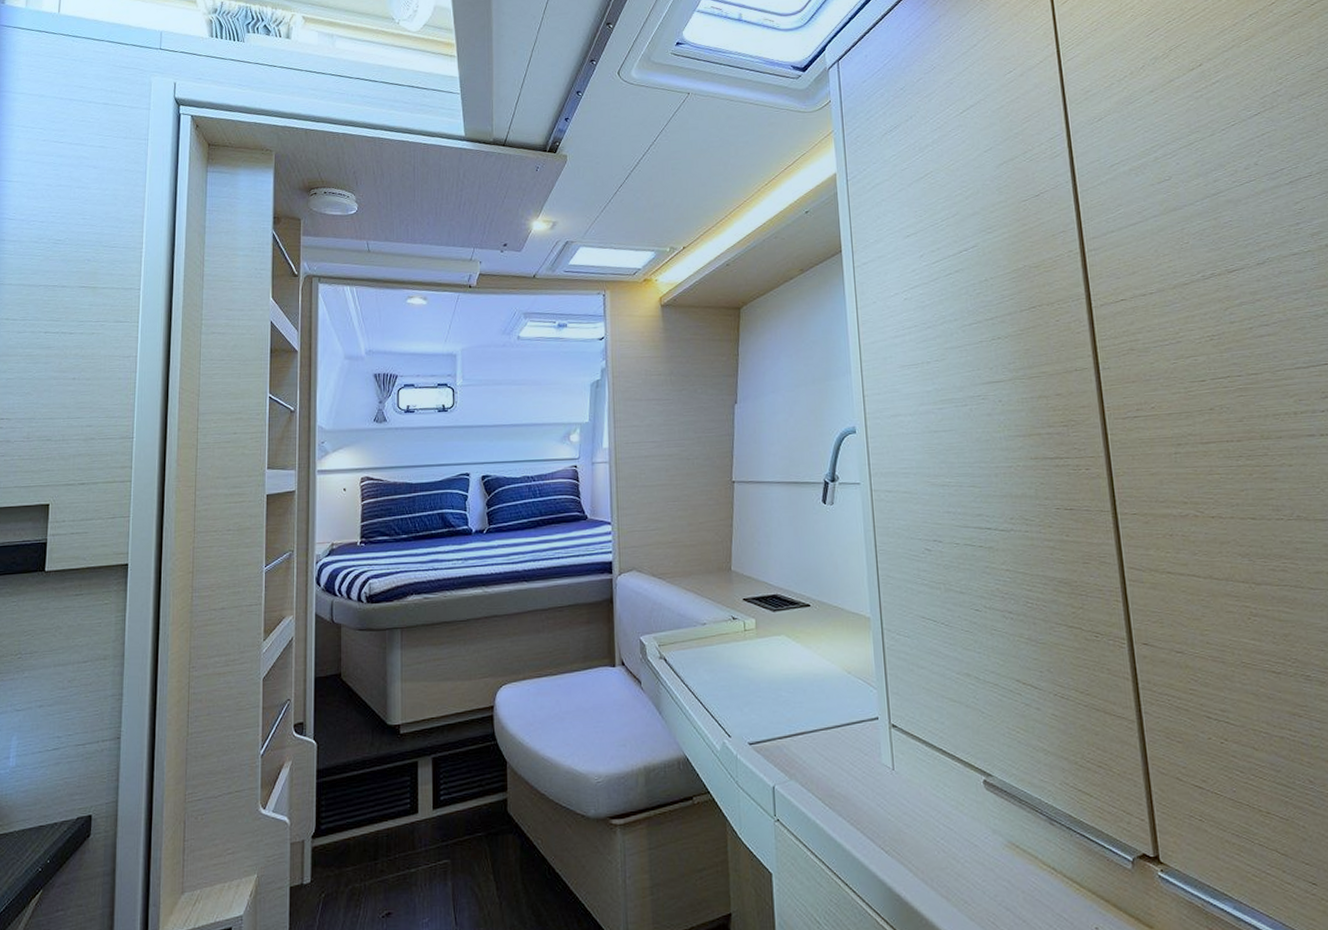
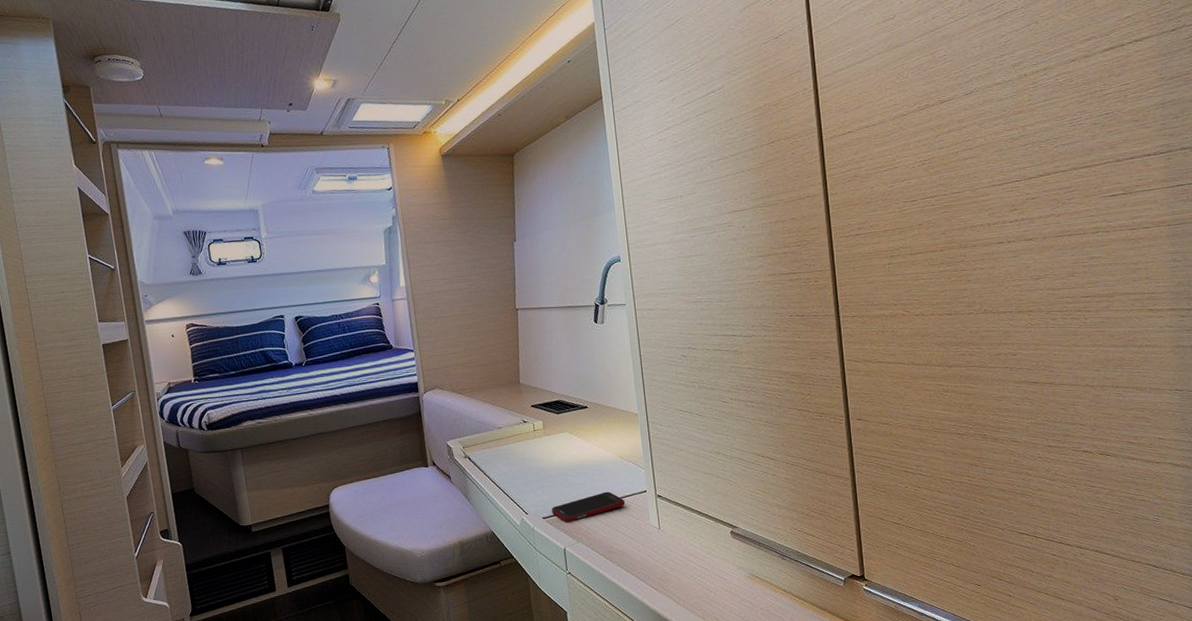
cell phone: none [760,715,851,752] -> present [552,491,625,523]

